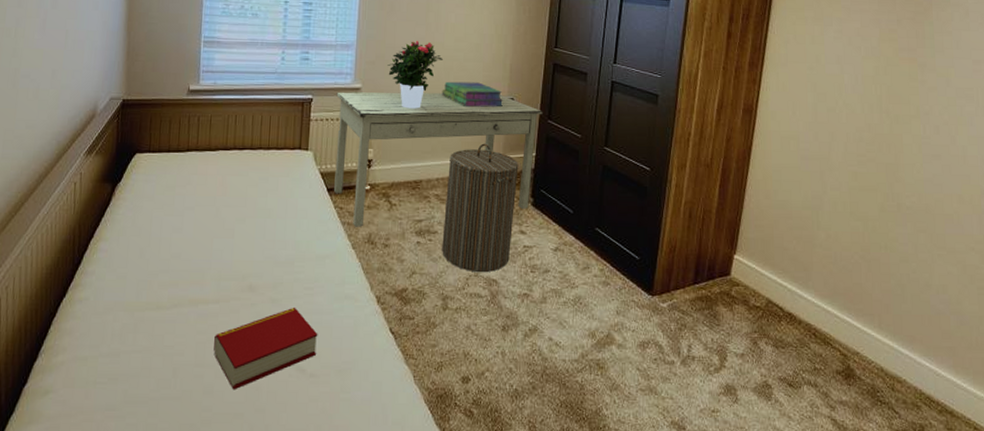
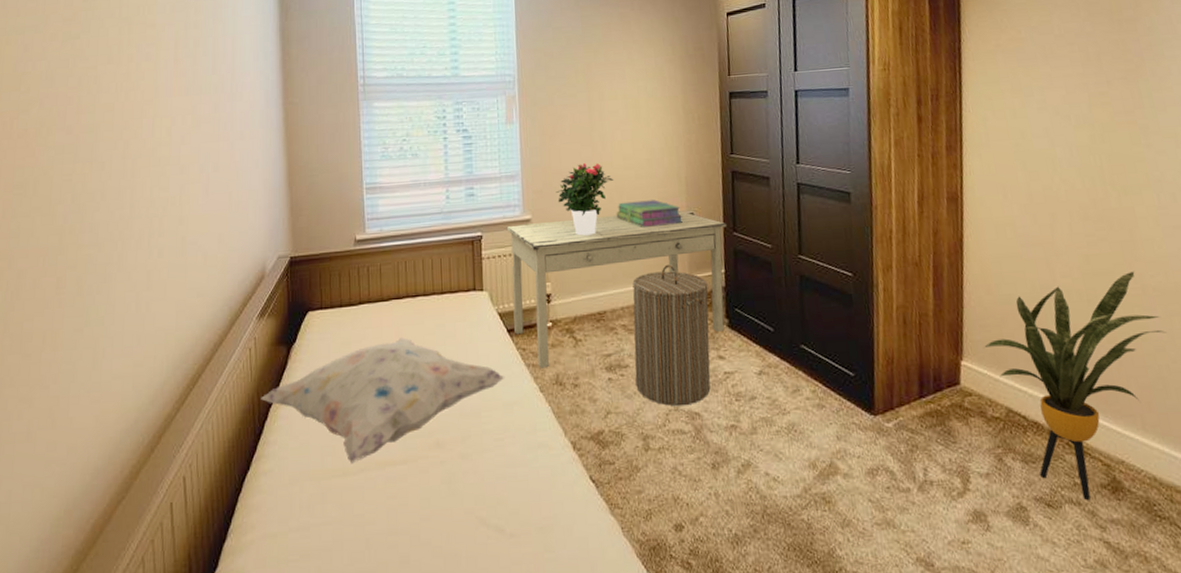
decorative pillow: none [82,186,321,299] -> present [261,337,505,464]
book: present [214,307,318,390] -> none [406,461,515,559]
house plant: none [756,190,912,384] -> present [984,270,1167,501]

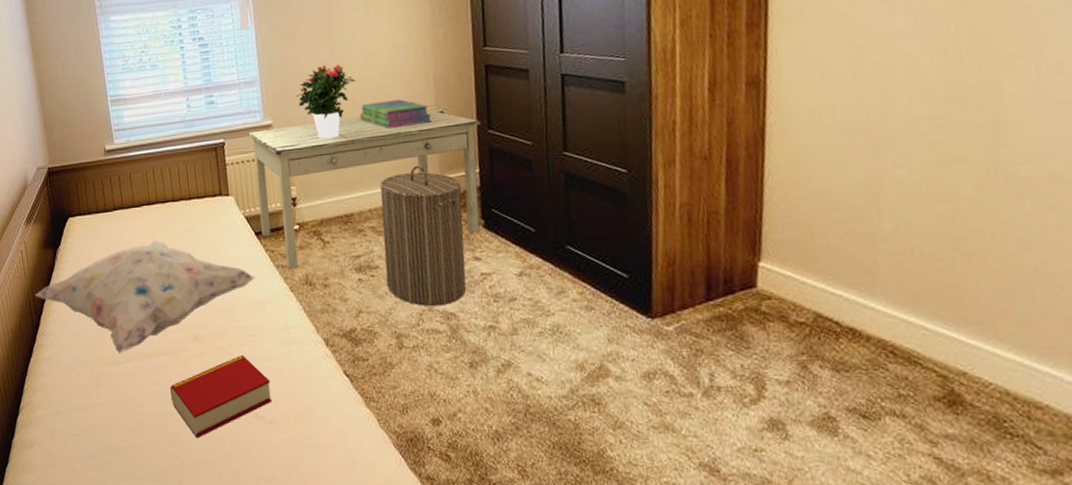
book: none [406,461,515,559] -> present [170,354,273,439]
house plant: present [984,270,1167,501] -> none [788,158,1037,414]

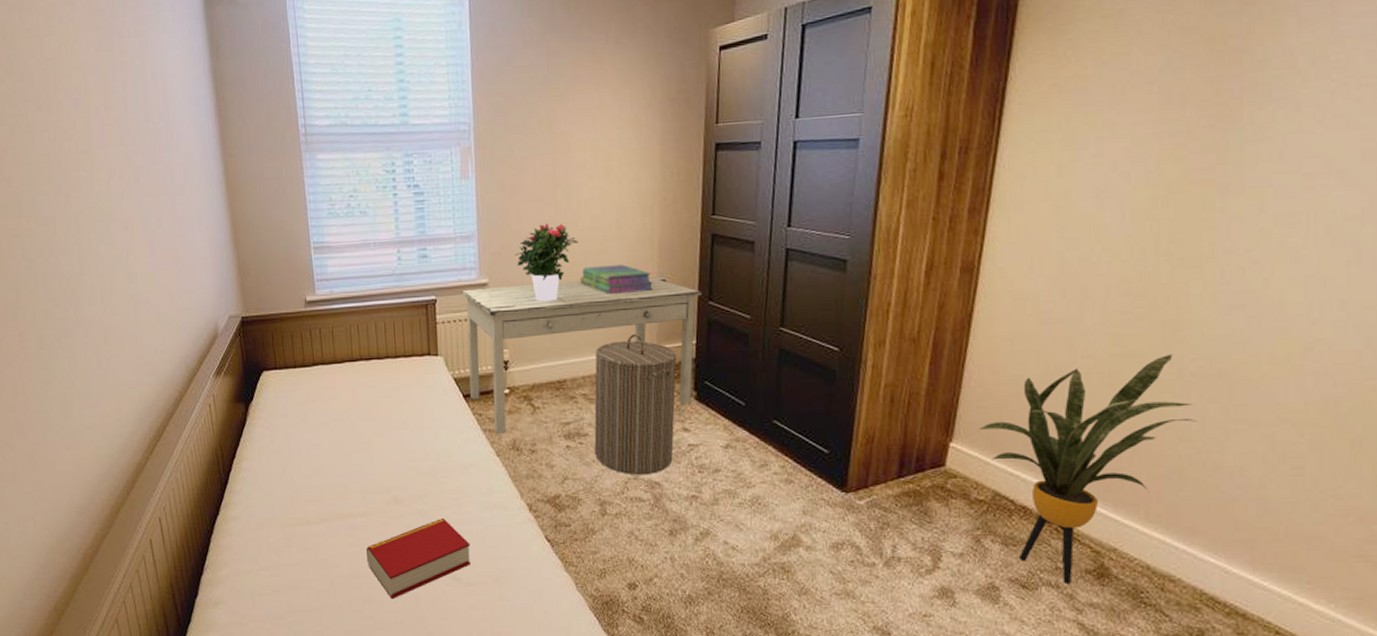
decorative pillow: present [35,240,256,354] -> none [224,399,461,514]
house plant: none [788,158,1037,414] -> present [979,353,1197,585]

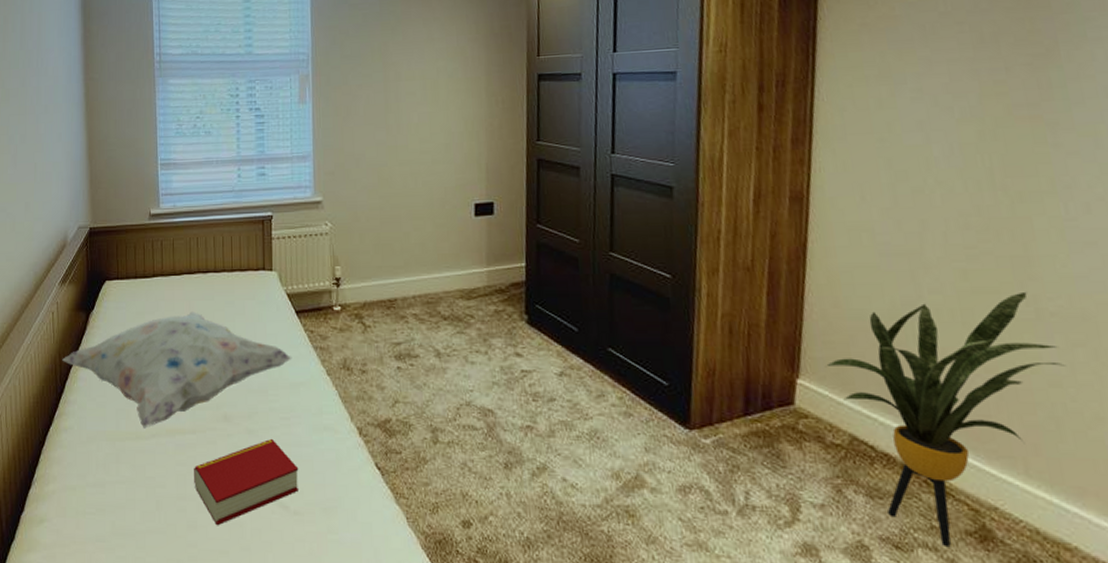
decorative pillow: none [224,399,461,514] -> present [62,312,292,429]
desk: present [462,276,702,434] -> none [297,198,530,352]
potted flower: present [515,222,579,302] -> none [348,145,409,220]
stack of books: present [580,264,654,294] -> none [410,186,482,214]
laundry hamper: present [594,334,677,476] -> none [425,254,507,402]

